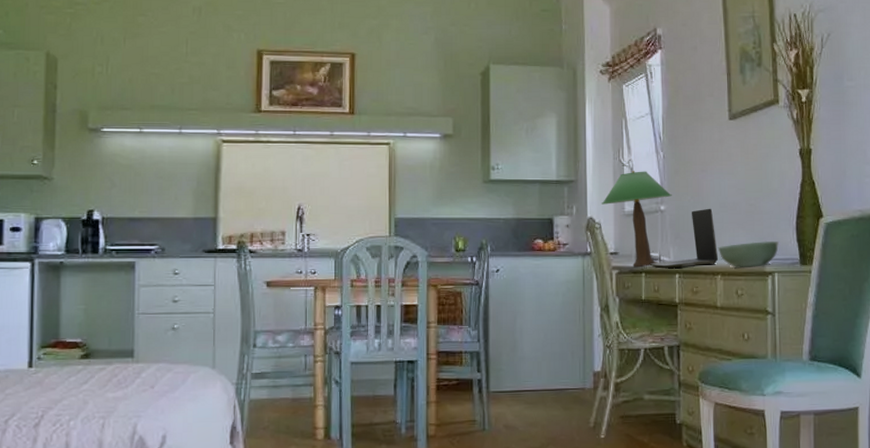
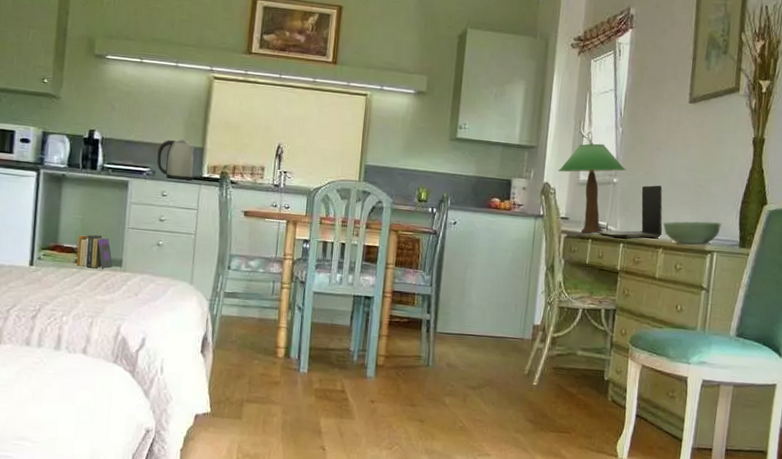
books: none [82,324,124,363] -> present [76,234,113,269]
kettle: none [165,211,207,255] -> present [157,139,195,181]

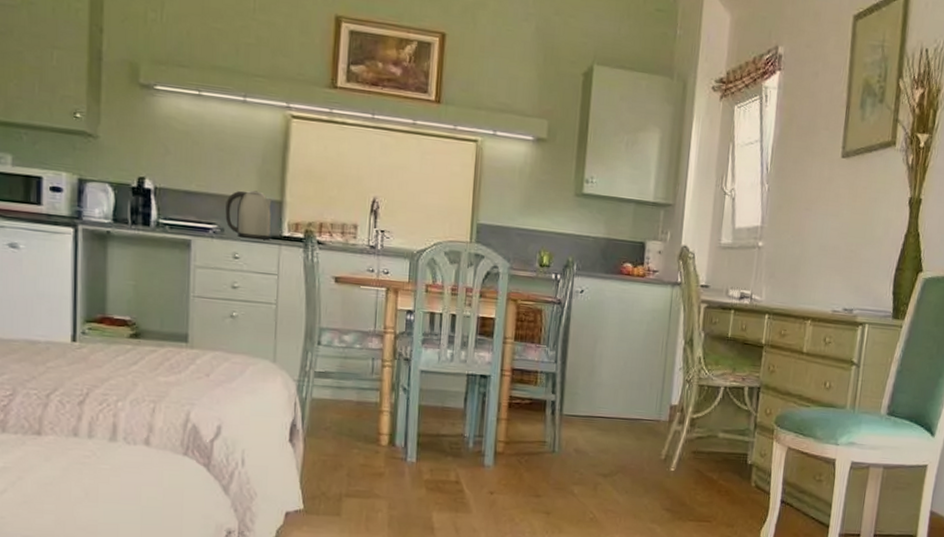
books: present [76,234,113,269] -> none [131,304,177,346]
table lamp: present [557,143,627,234] -> none [697,201,773,304]
laptop computer: present [596,185,663,239] -> none [740,249,812,310]
bowl: present [662,221,722,245] -> none [811,289,874,316]

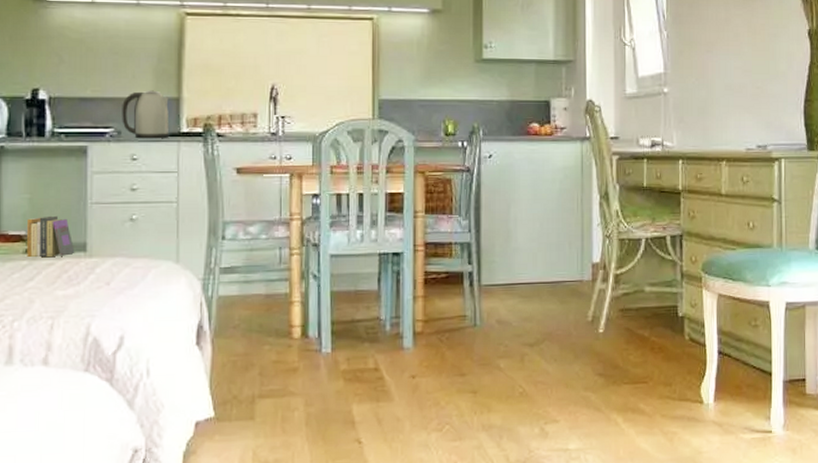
books: none [131,304,177,346] -> present [27,215,75,258]

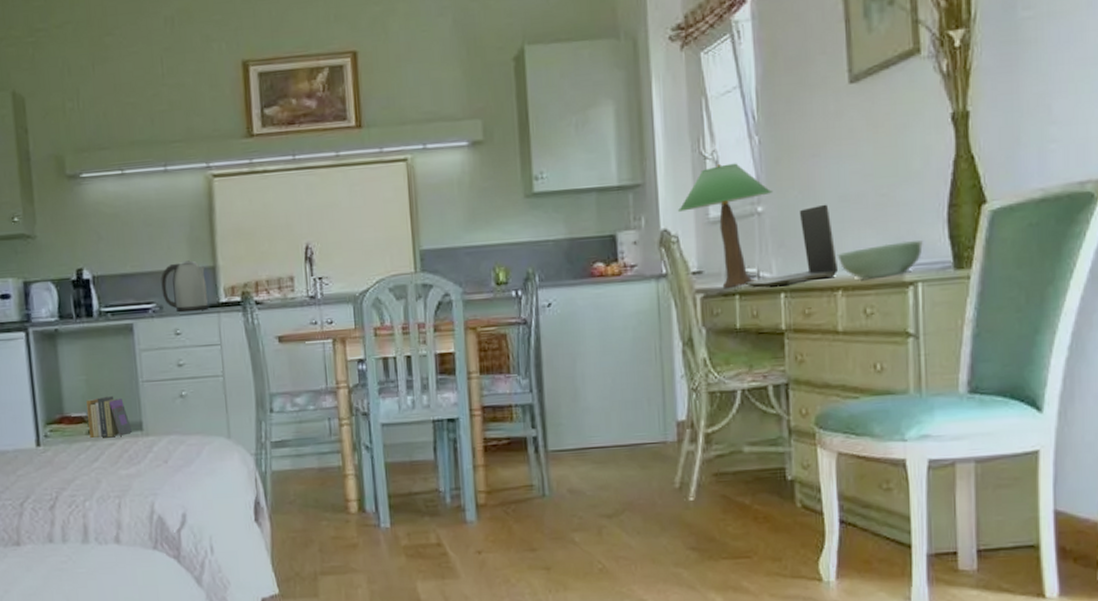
table lamp: none [601,51,677,153] -> present [677,163,774,289]
laptop computer: none [651,91,723,156] -> present [744,204,838,289]
bowl: none [723,125,786,154] -> present [837,239,923,281]

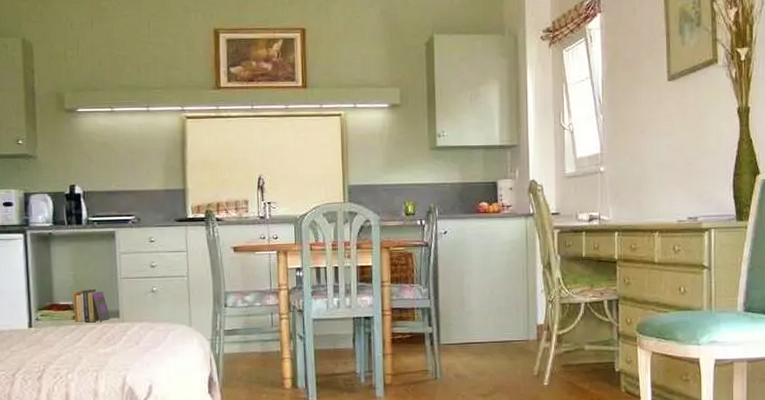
kettle: present [161,260,208,313] -> none [140,183,178,225]
table lamp: present [677,163,774,289] -> none [542,134,612,227]
laptop computer: present [744,204,838,289] -> none [589,168,656,228]
bowl: present [837,239,923,281] -> none [656,198,715,226]

